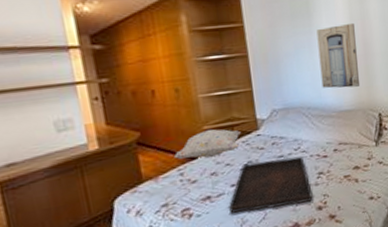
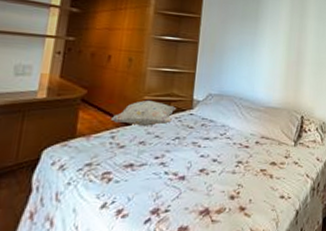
serving tray: present [228,155,313,214] -> none [146,139,229,190]
wall art: present [316,22,361,89] -> none [256,32,293,89]

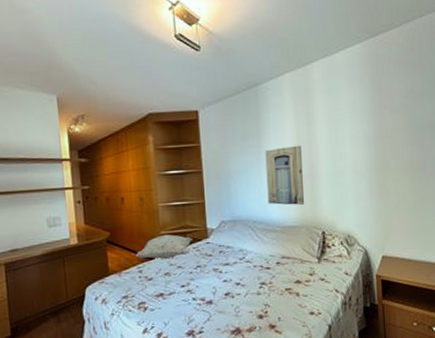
wall art: none [256,32,293,89] -> present [265,145,305,206]

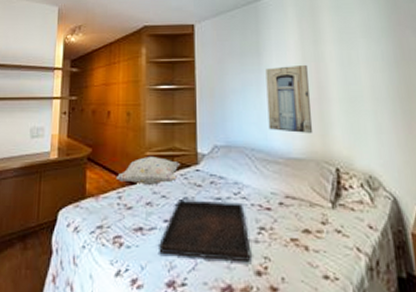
serving tray: none [177,265,255,312] -> present [157,199,251,263]

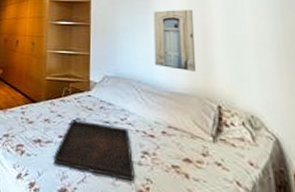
decorative pillow: present [117,157,180,185] -> none [21,80,74,105]

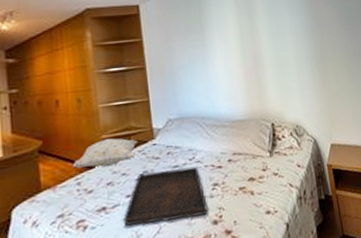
decorative pillow: none [21,80,74,105] -> present [73,138,137,169]
wall art: present [153,9,197,73] -> none [209,37,253,99]

